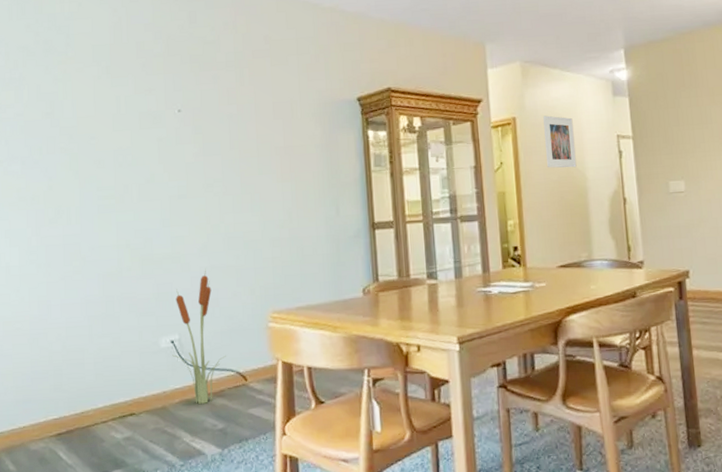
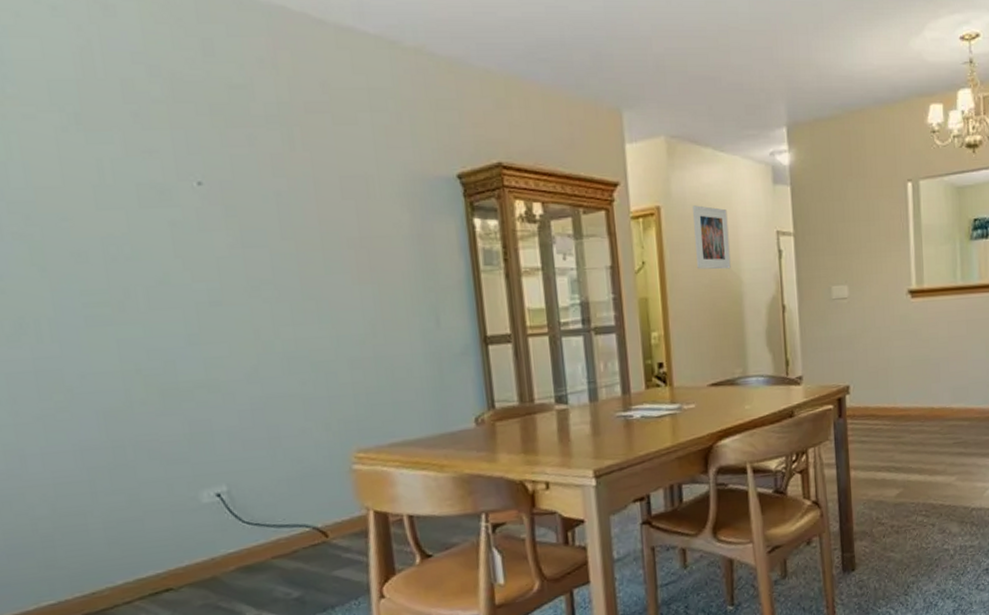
decorative plant: present [172,268,226,404] -> none [217,399,297,570]

